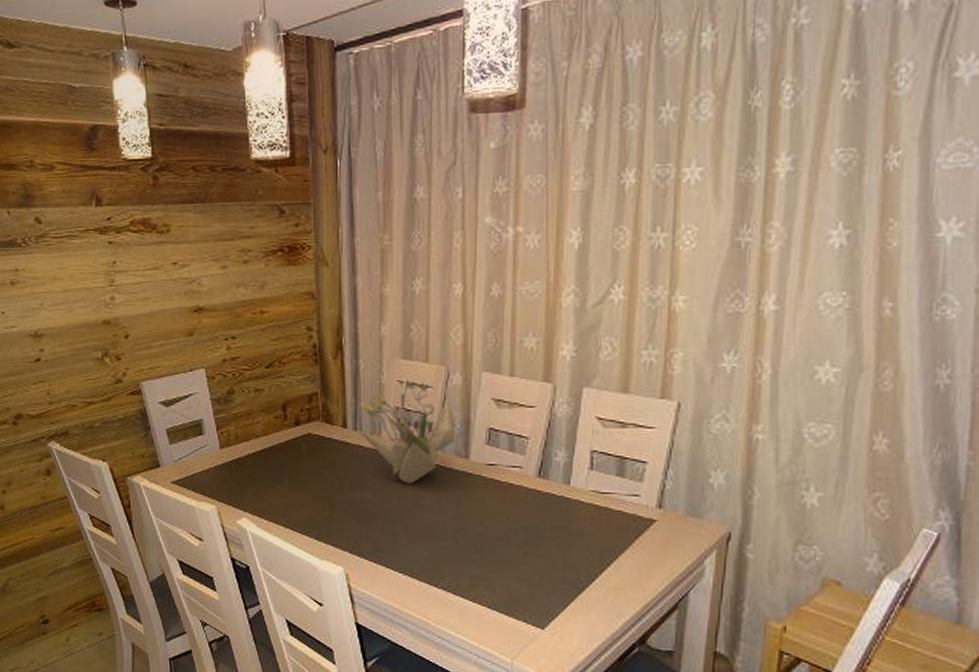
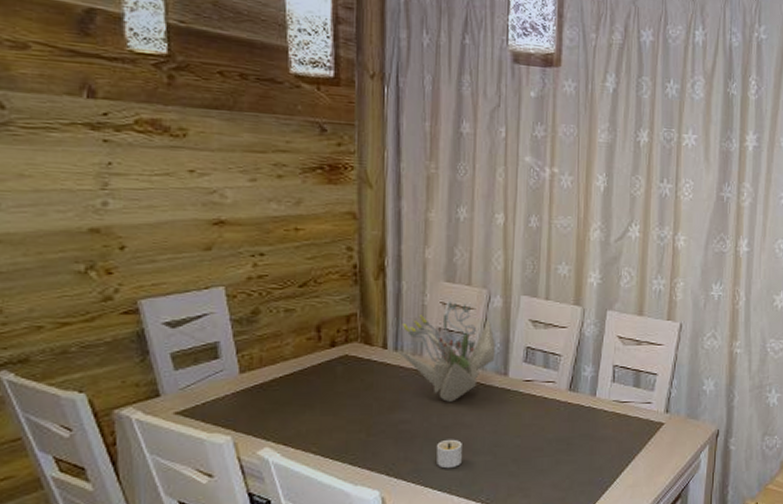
candle: none [397,521,422,552] -> present [437,439,462,469]

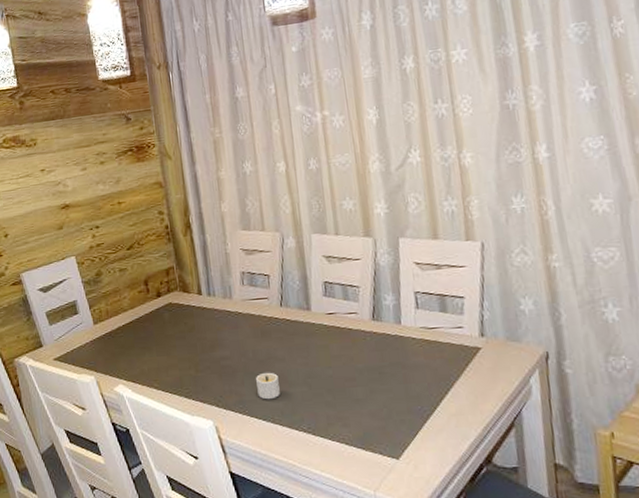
flower arrangement: present [397,297,495,402] -> none [210,243,296,338]

